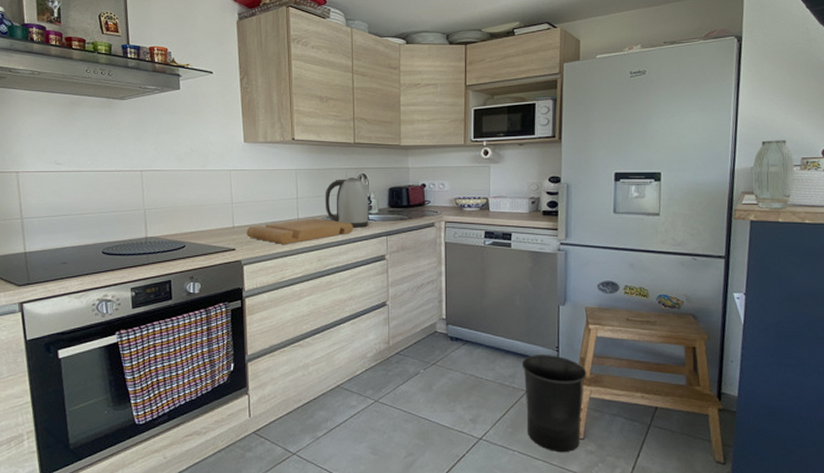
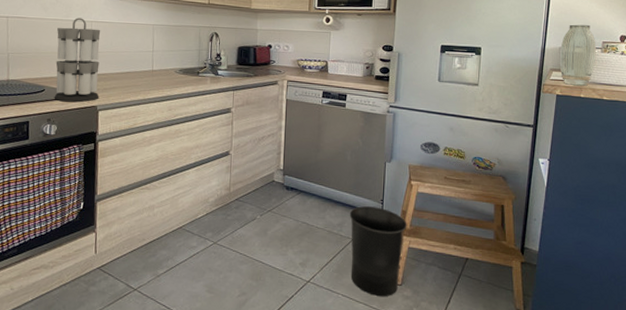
spice rack: none [194,167,243,258] -> present [54,18,101,103]
cutting board: present [246,218,353,245] -> none [103,70,203,94]
kettle: present [325,177,369,228] -> none [178,35,220,82]

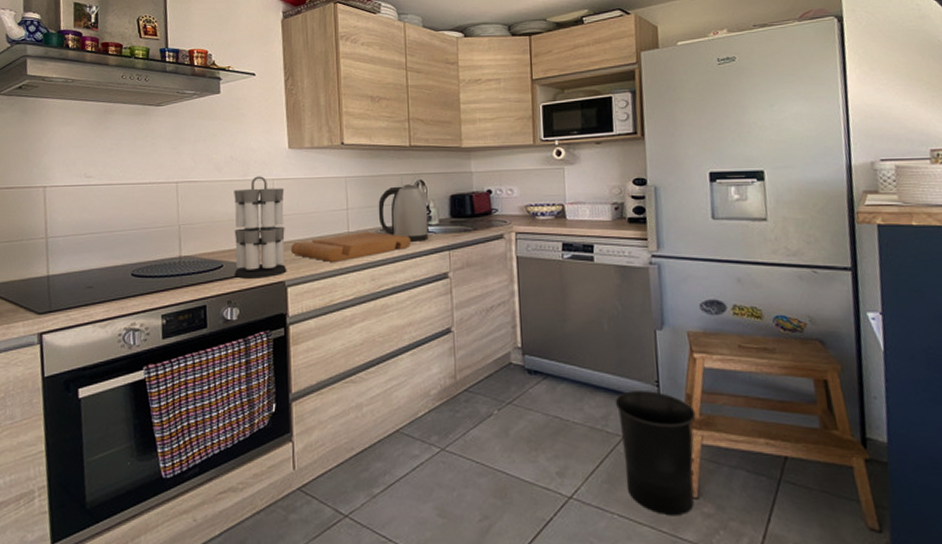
cutting board: none [103,70,203,94] -> present [290,231,411,263]
kettle: none [178,35,220,82] -> present [378,184,429,242]
vase: present [559,24,596,86] -> none [872,130,925,210]

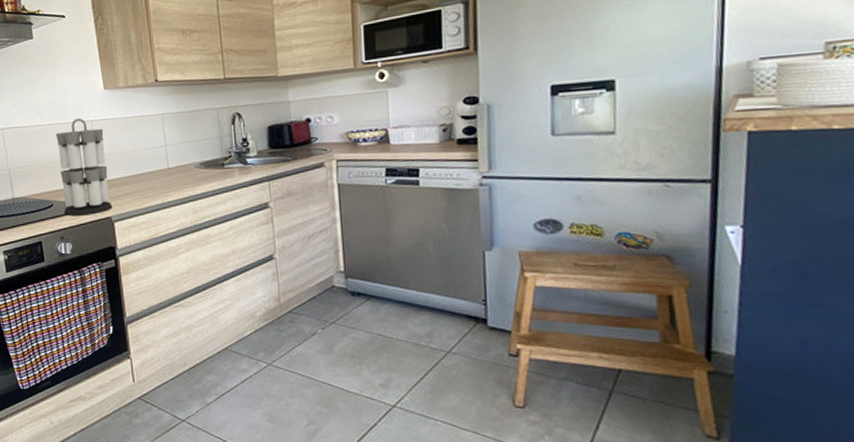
cutting board: present [290,231,411,263] -> none [114,166,230,198]
kettle: present [378,184,429,242] -> none [195,117,248,174]
waste bin: present [615,391,696,515] -> none [440,309,525,422]

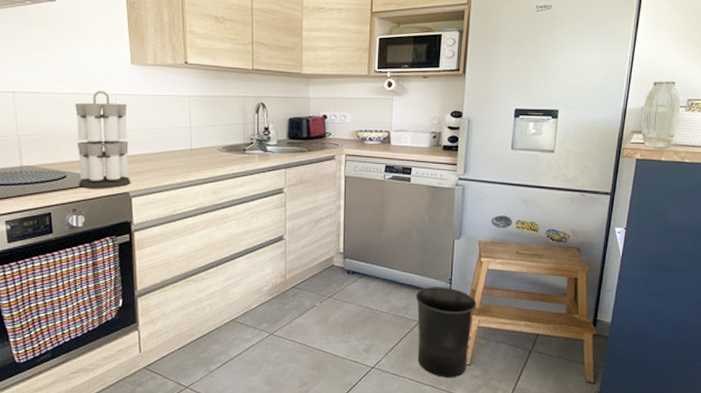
waste bin: none [440,309,525,422] -> present [415,287,477,377]
vase: none [748,21,815,115] -> present [641,81,681,148]

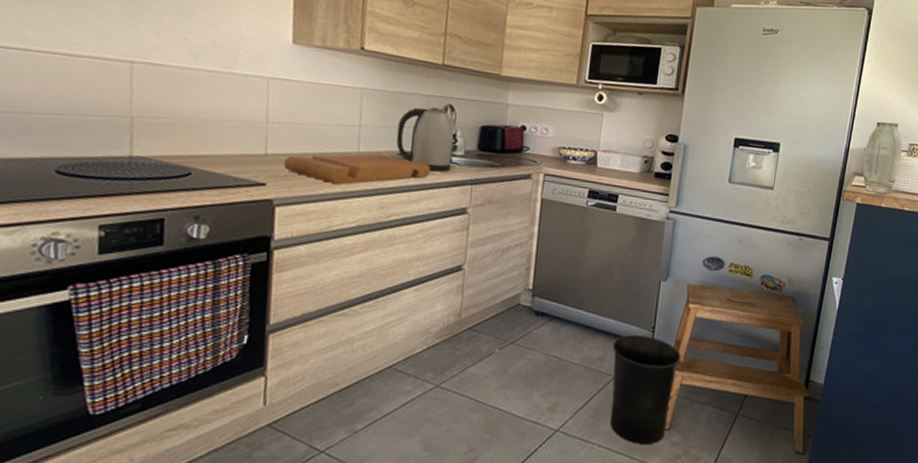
spice rack: present [75,90,131,189] -> none [205,70,283,194]
cutting board: none [134,148,250,177] -> present [283,153,430,185]
kettle: none [220,106,268,160] -> present [396,107,456,172]

